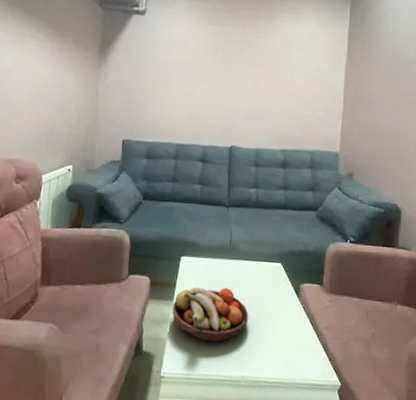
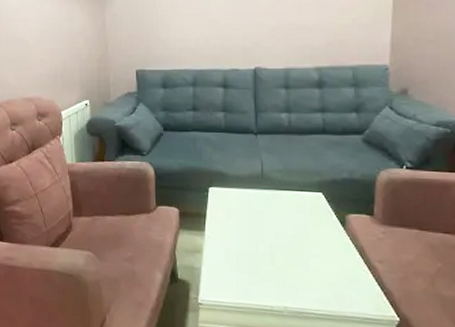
fruit bowl: present [172,287,249,343] -> none [204,217,288,273]

